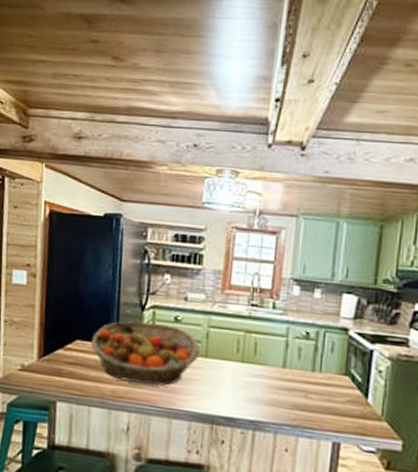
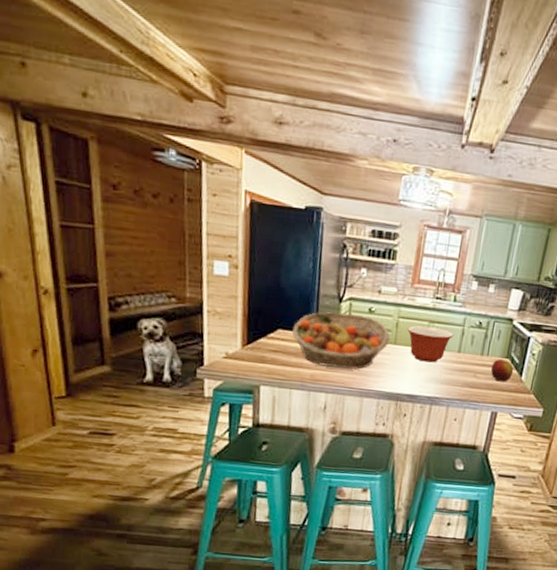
mixing bowl: none [220,336,276,380] -> present [407,326,454,363]
apple: none [326,376,357,405] -> present [490,359,514,382]

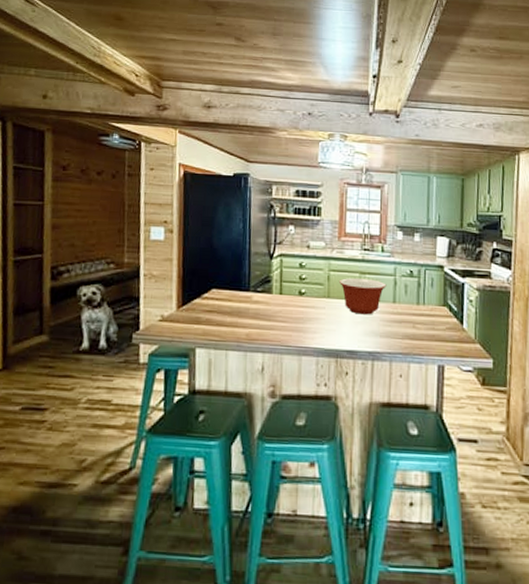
fruit basket: present [291,312,390,370] -> none [225,269,323,326]
apple: present [490,359,514,382] -> none [429,308,454,332]

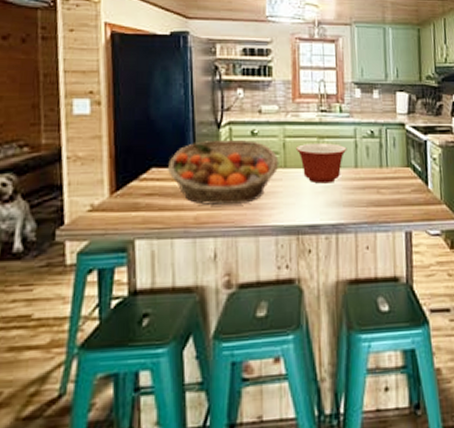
fruit basket: none [225,269,323,326] -> present [167,139,279,205]

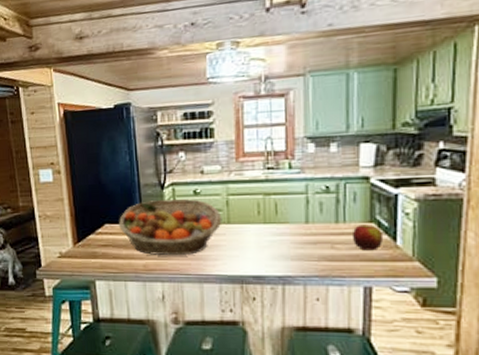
mixing bowl: present [296,143,347,184] -> none [240,200,297,238]
apple: none [393,169,419,195] -> present [351,225,384,251]

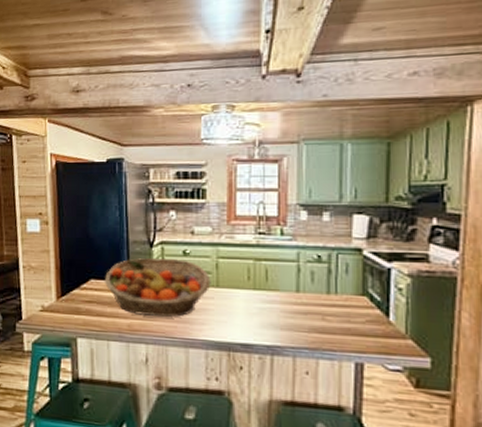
apple: present [351,225,384,251] -> none [343,297,376,325]

